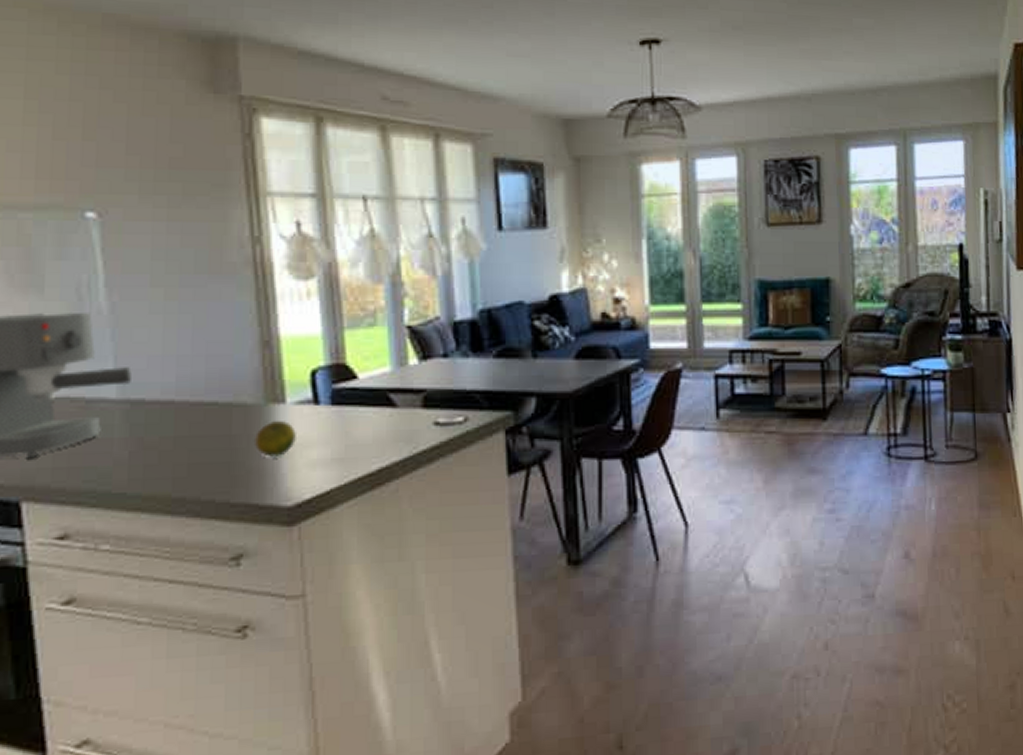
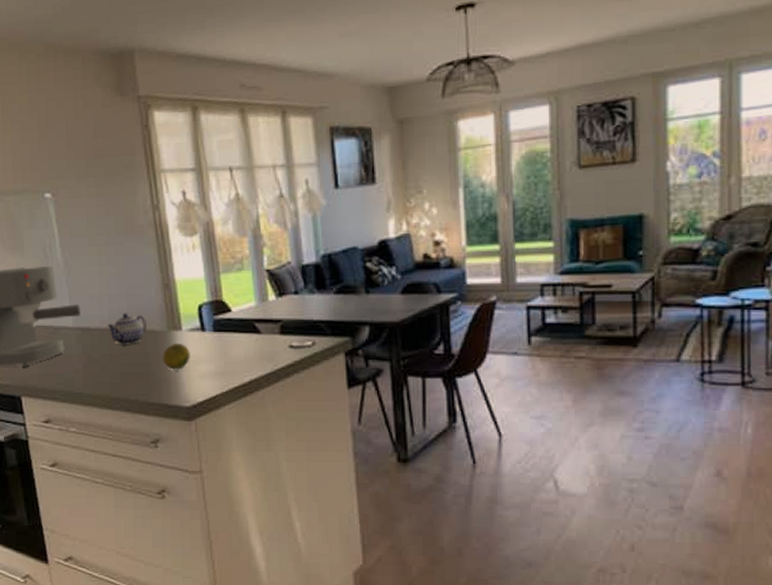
teapot: none [171,379,235,424] -> present [106,313,147,345]

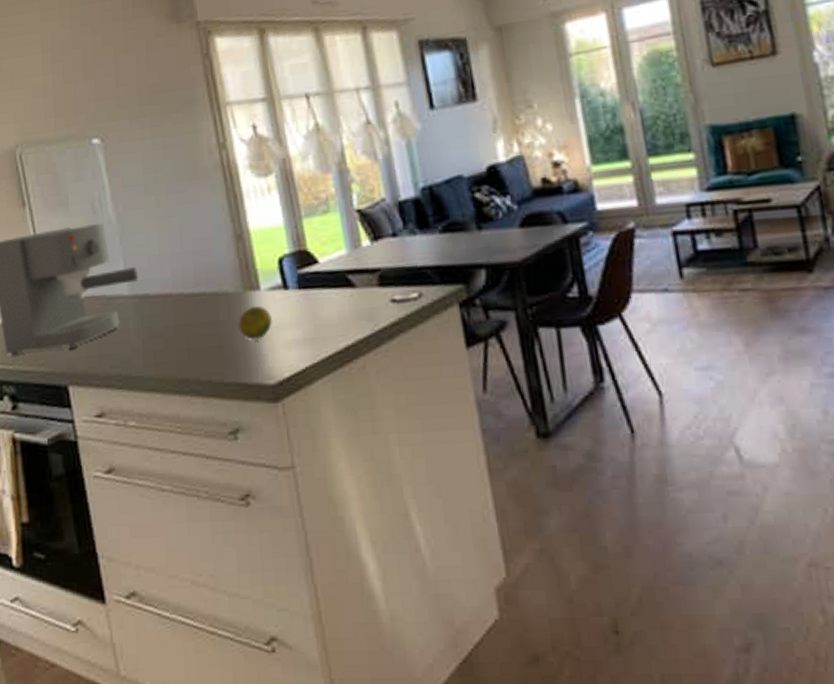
teapot: present [106,313,147,345] -> none [169,273,219,313]

